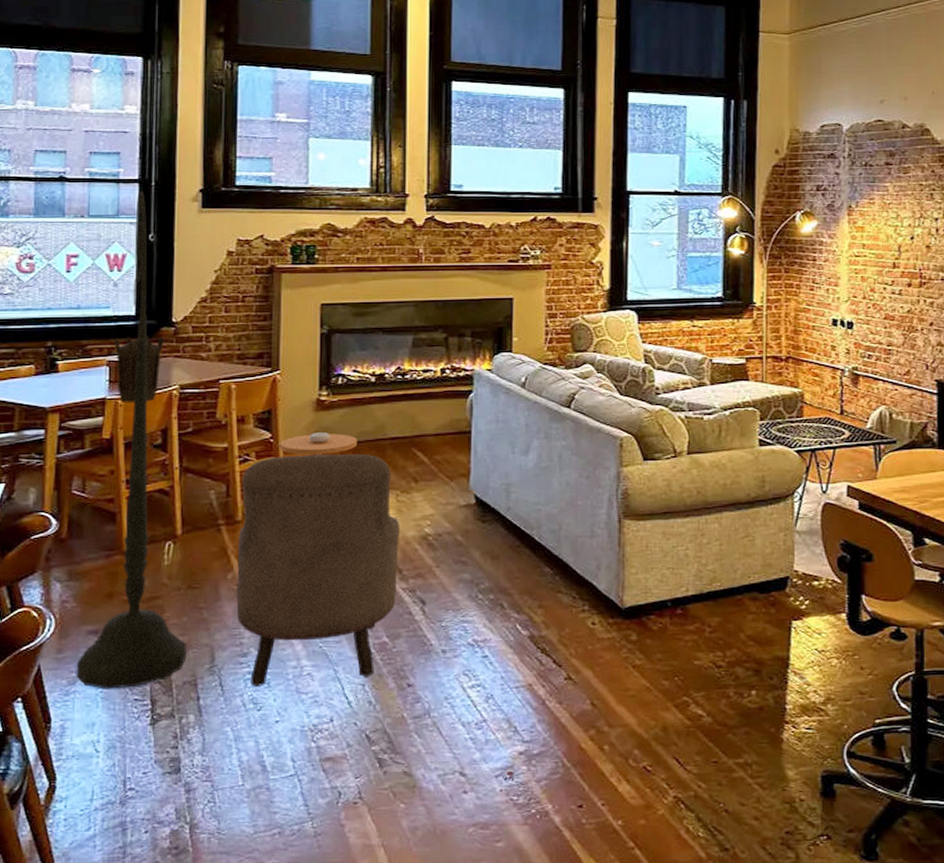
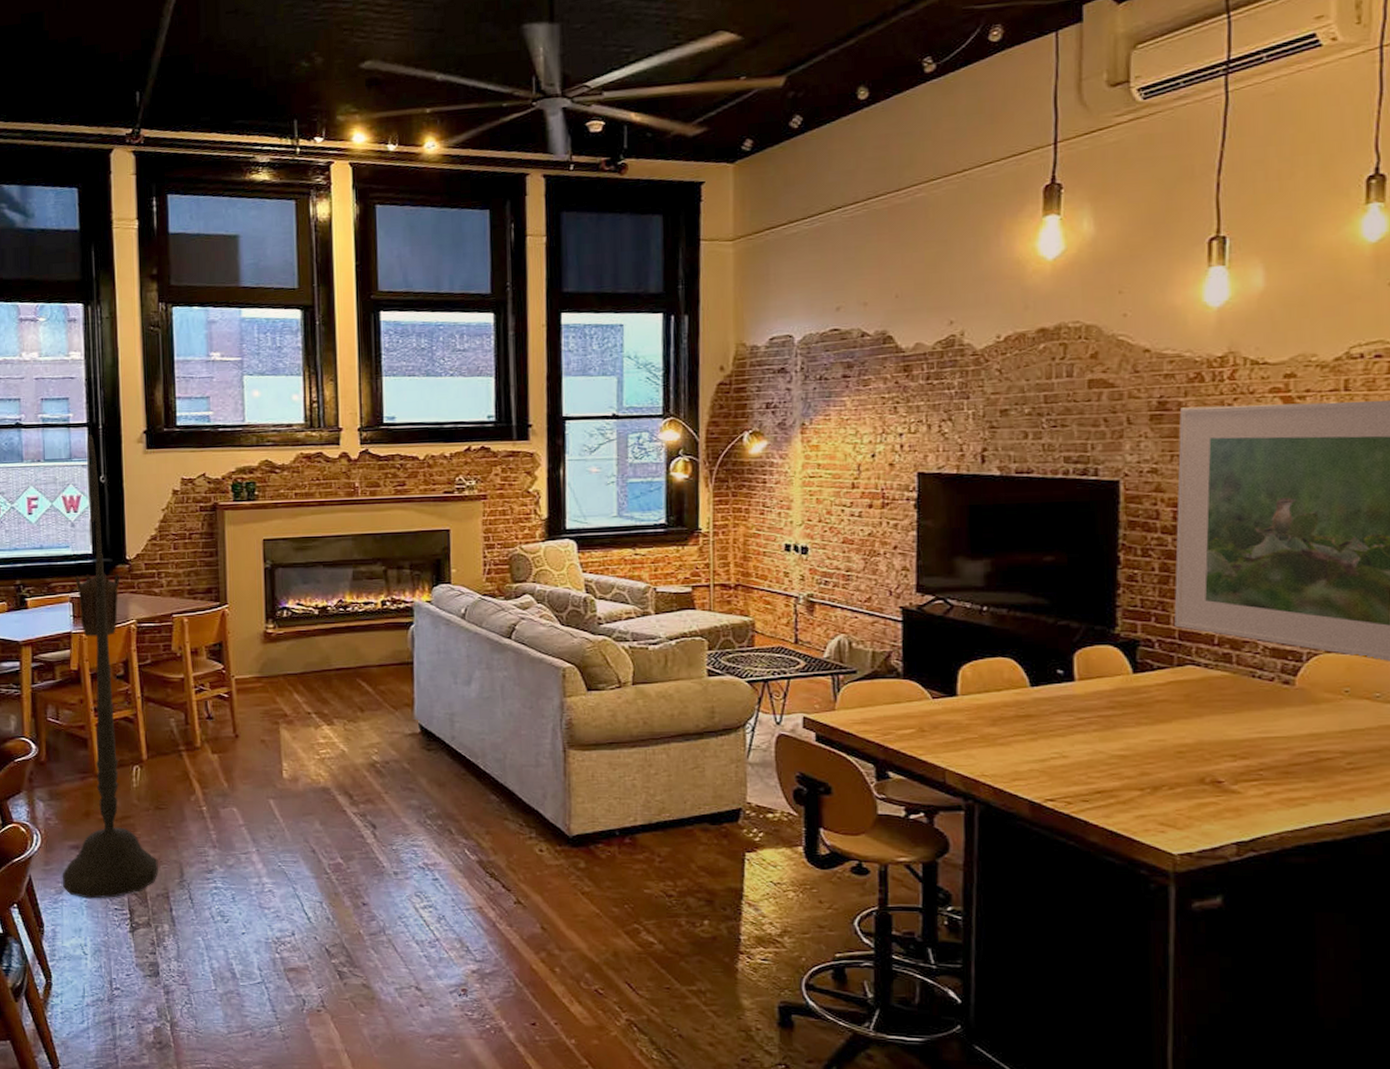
armchair: present [236,453,399,688] -> none [198,684,349,902]
side table: present [280,433,358,455] -> none [232,664,305,685]

